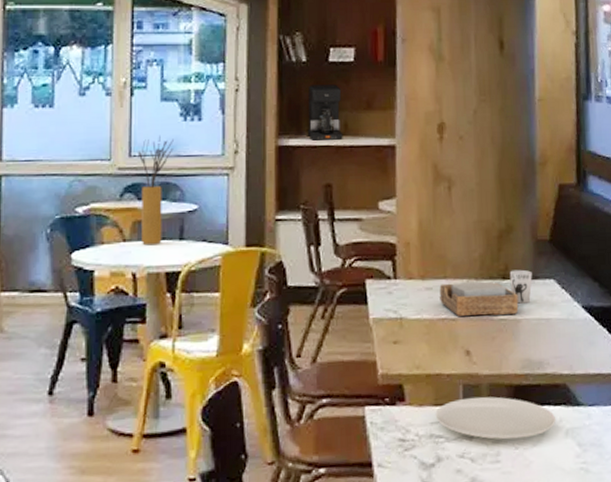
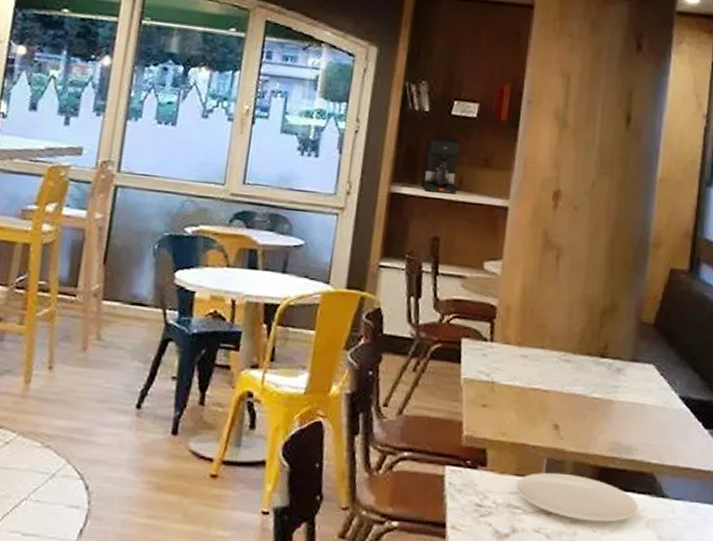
vase: present [138,135,174,246] -> none [245,166,288,275]
napkin holder: present [439,281,519,317] -> none [534,353,615,396]
cup: present [509,269,532,304] -> none [608,349,632,385]

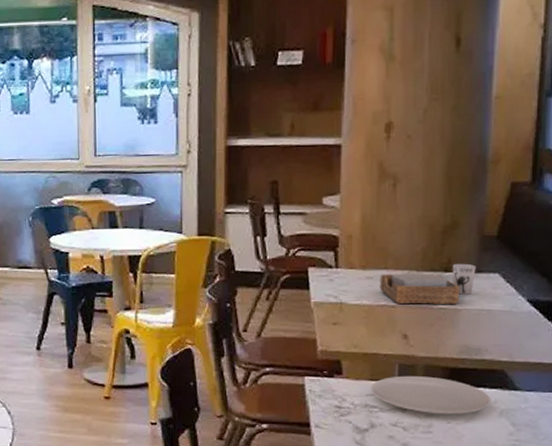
coffee maker: present [421,135,460,194] -> none [255,87,290,141]
napkin holder: none [534,353,615,396] -> present [380,273,460,305]
cup: none [608,349,632,385] -> present [452,263,476,295]

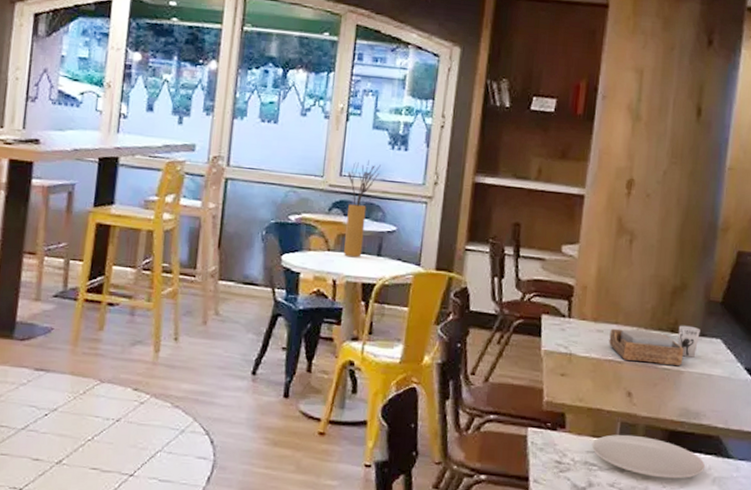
vase: none [102,137,133,233] -> present [344,159,381,258]

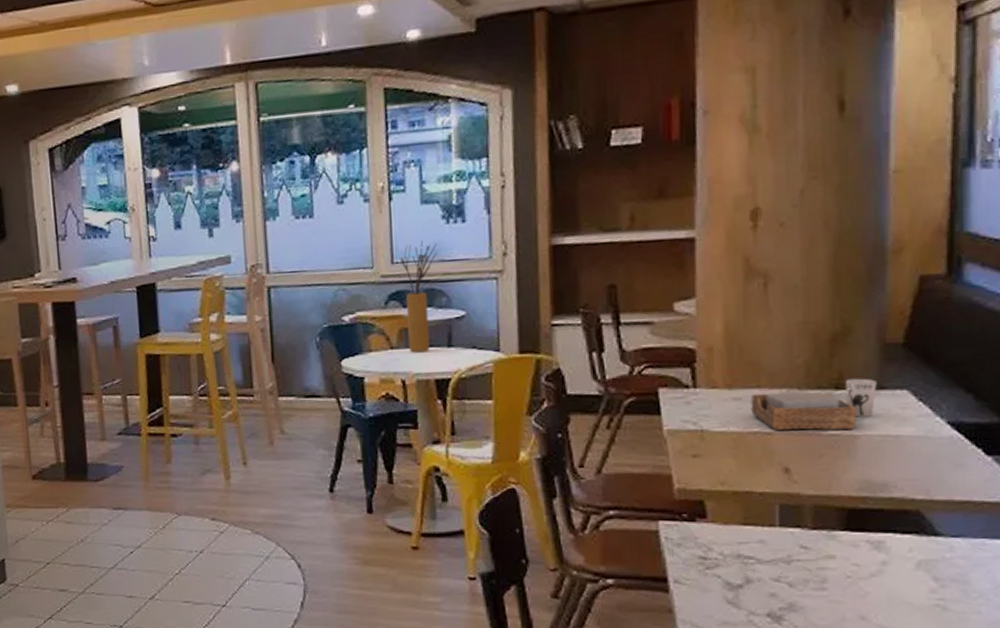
plate: present [591,434,706,479] -> none [744,518,904,567]

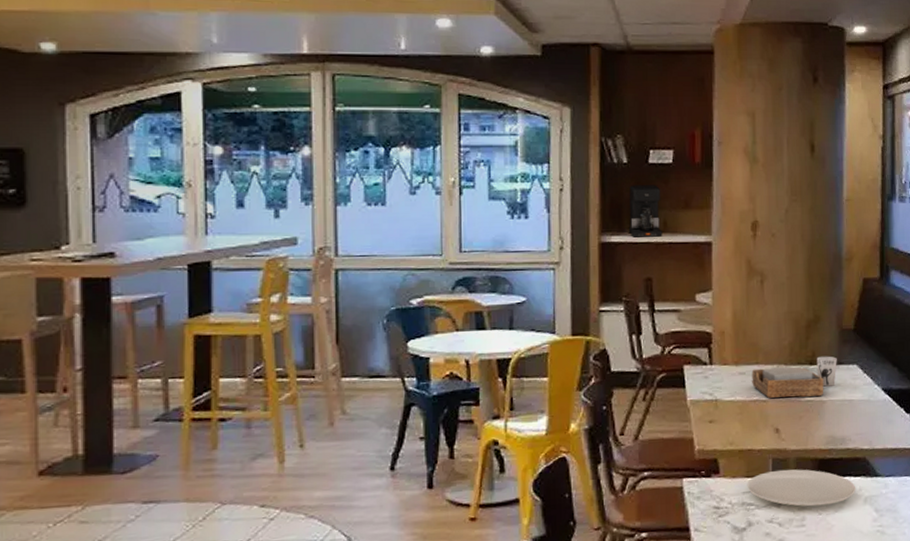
vase: present [400,240,437,353] -> none [468,232,502,335]
coffee maker: none [585,172,629,237] -> present [628,185,663,237]
plate: none [744,518,904,567] -> present [747,469,857,507]

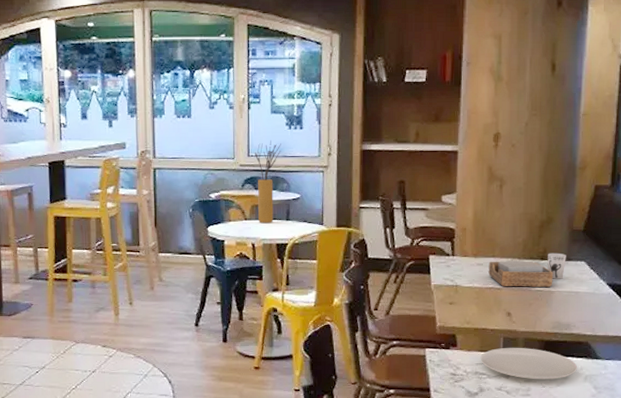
vase: none [468,232,502,335] -> present [254,140,281,224]
coffee maker: present [628,185,663,237] -> none [386,101,415,146]

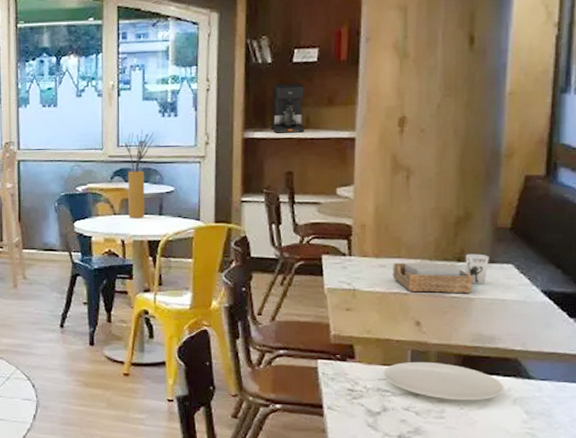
coffee maker: none [386,101,415,146] -> present [271,83,305,133]

